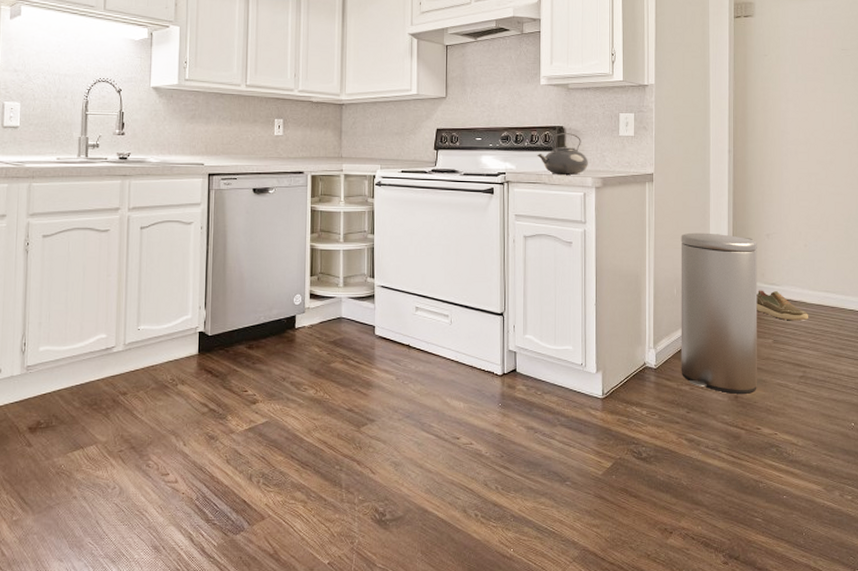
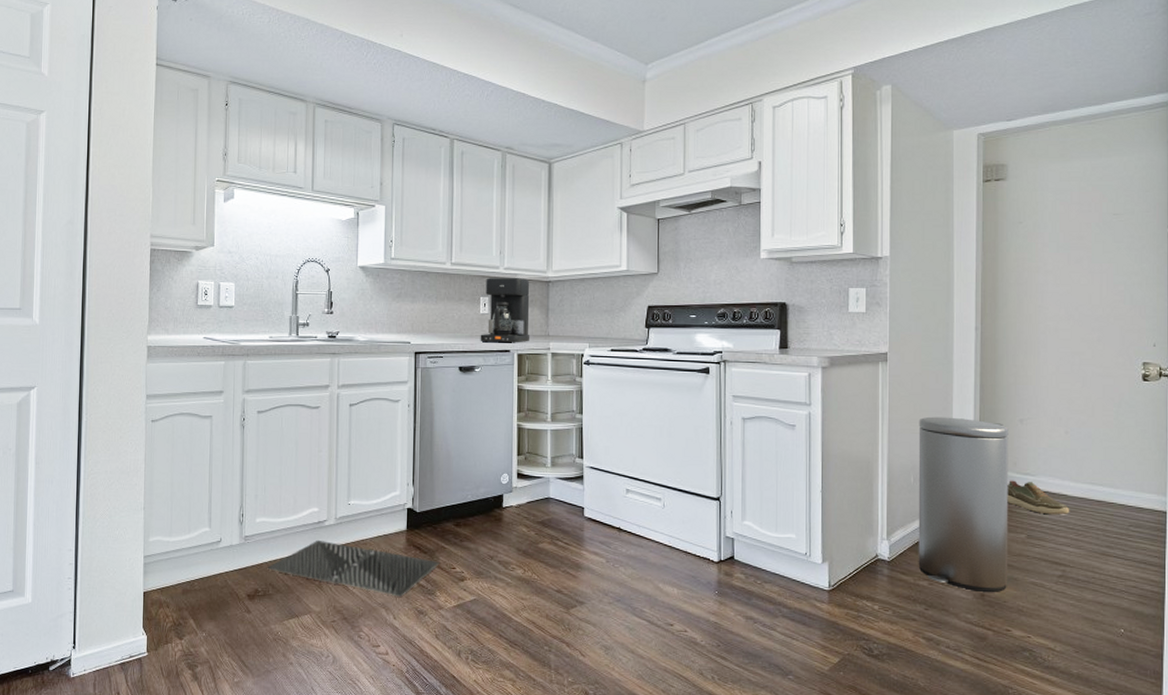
door mat: none [50,367,232,423] -> present [267,539,440,597]
coffee maker: none [274,100,324,165] -> present [480,278,530,343]
teakettle: present [537,133,588,175] -> none [757,310,813,354]

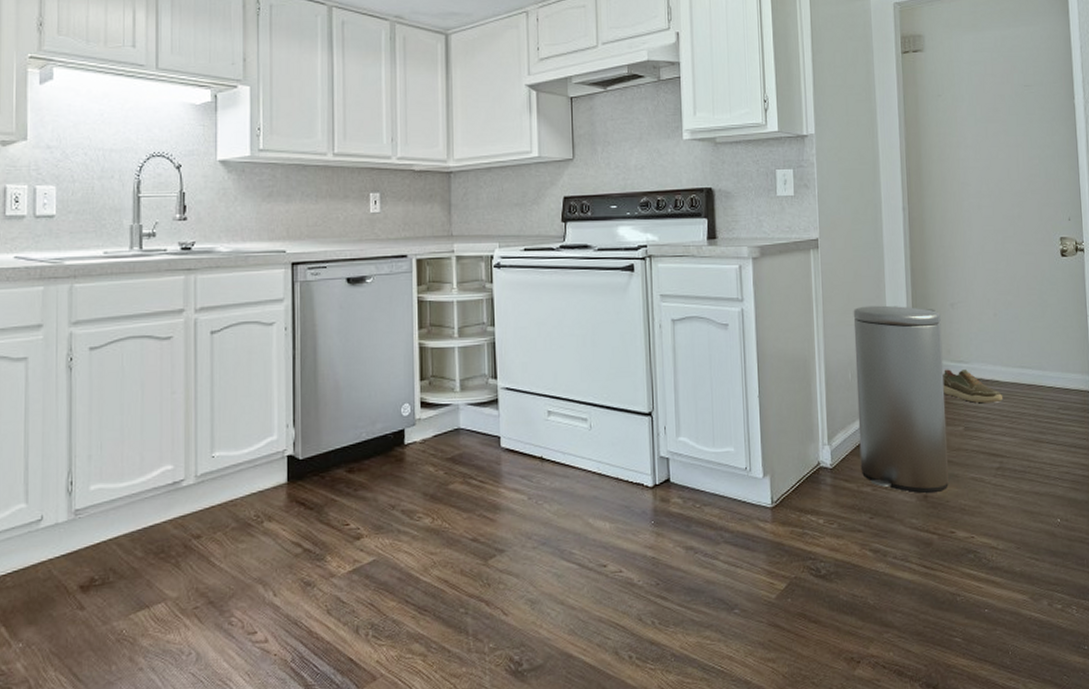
door mat: present [267,539,440,597] -> none [106,505,331,568]
coffee maker: present [480,278,530,343] -> none [371,169,429,247]

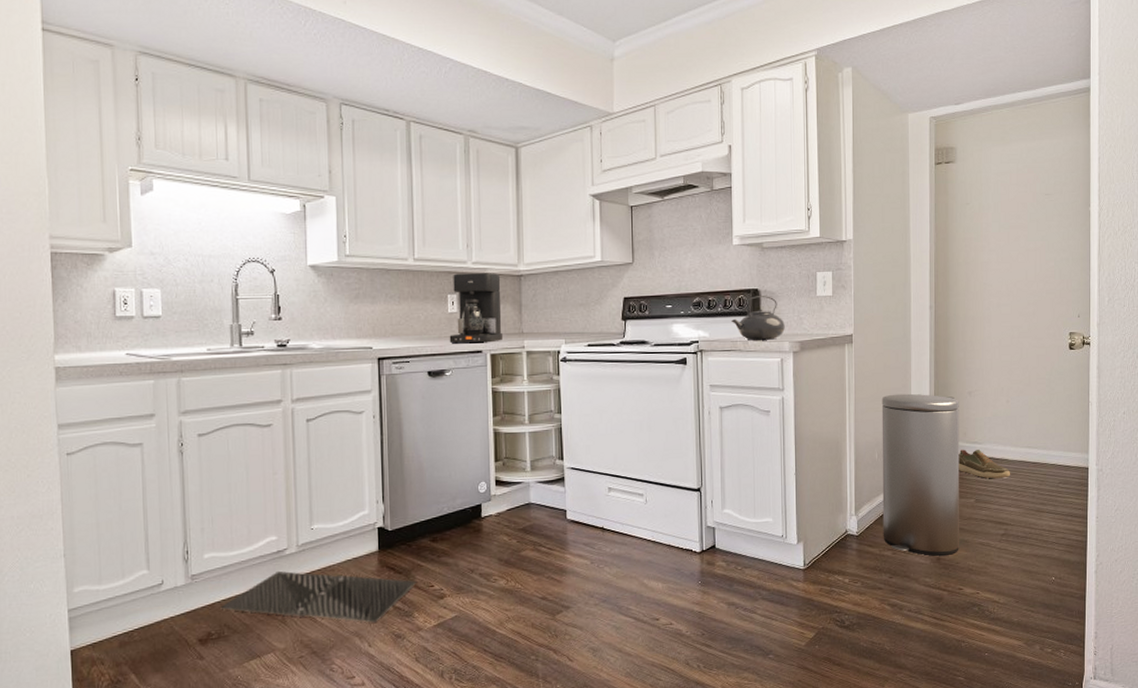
door mat: none [106,505,331,568] -> present [220,570,417,623]
coffee maker: none [371,169,429,247] -> present [449,273,502,344]
teakettle: none [683,195,743,245] -> present [731,296,785,340]

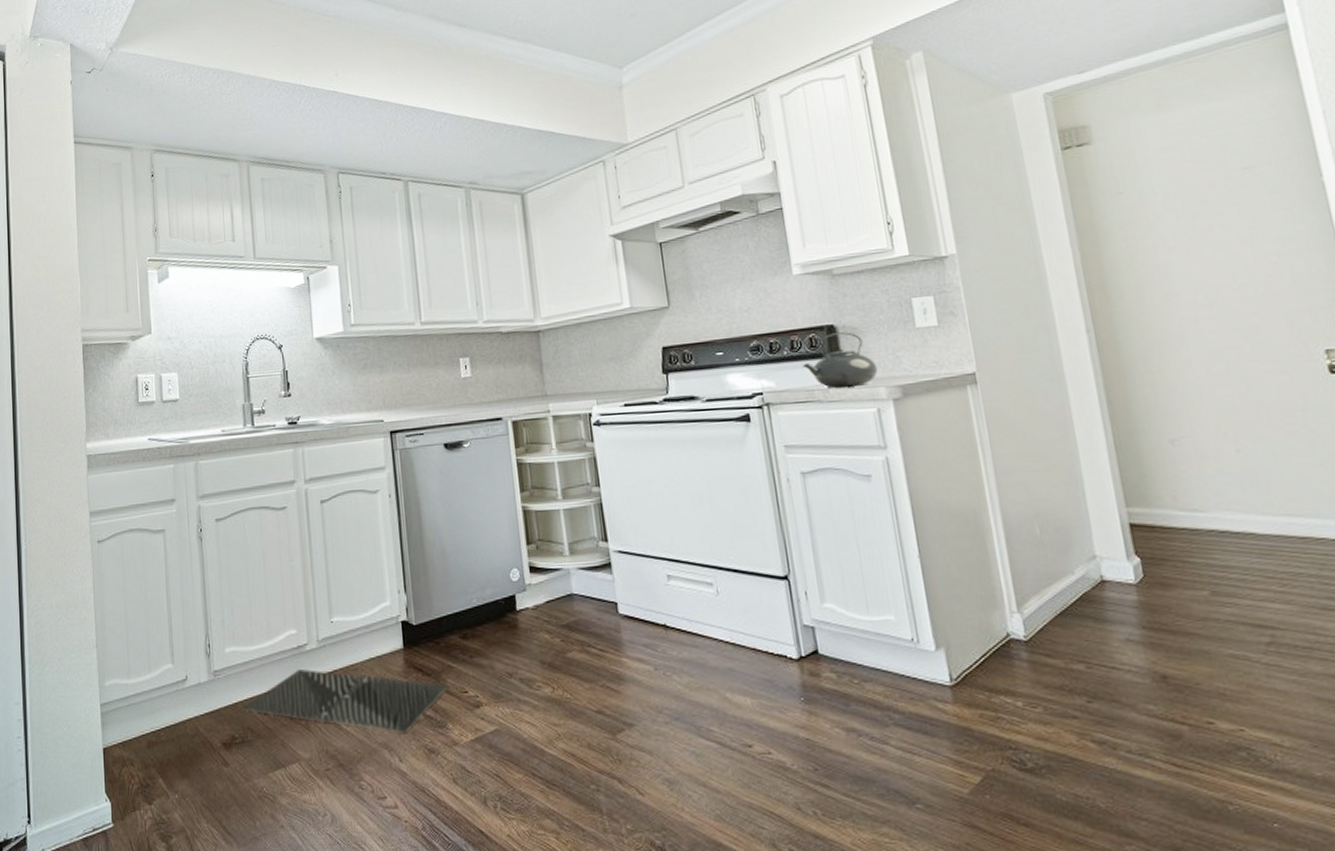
coffee maker: present [449,273,502,344] -> none [463,330,524,412]
pedal bin: present [881,393,960,556] -> none [1032,445,1197,673]
shoe: present [958,449,1011,479] -> none [1169,520,1265,562]

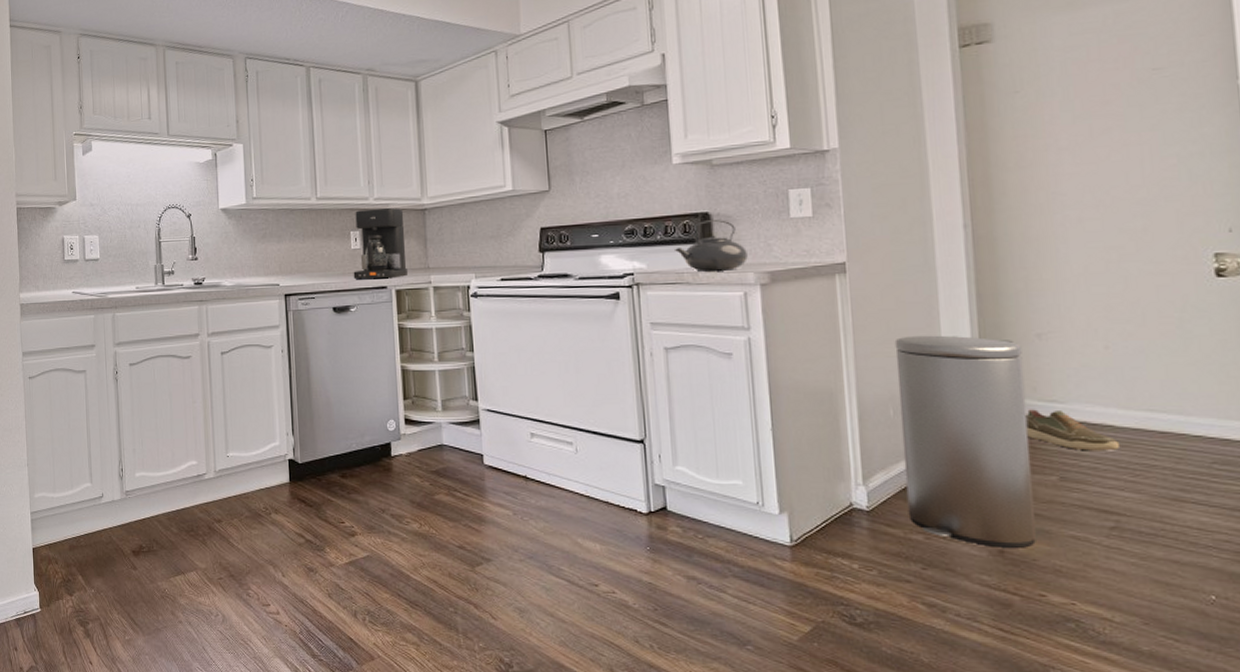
door mat: present [243,668,449,733] -> none [150,493,328,553]
coffee maker: none [463,330,524,412] -> present [353,208,407,280]
pedal bin: none [1032,445,1197,673] -> present [894,335,1038,548]
shoe: none [1169,520,1265,562] -> present [1025,409,1121,451]

